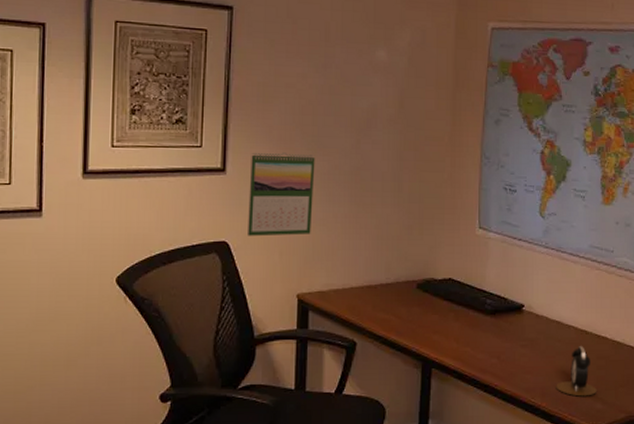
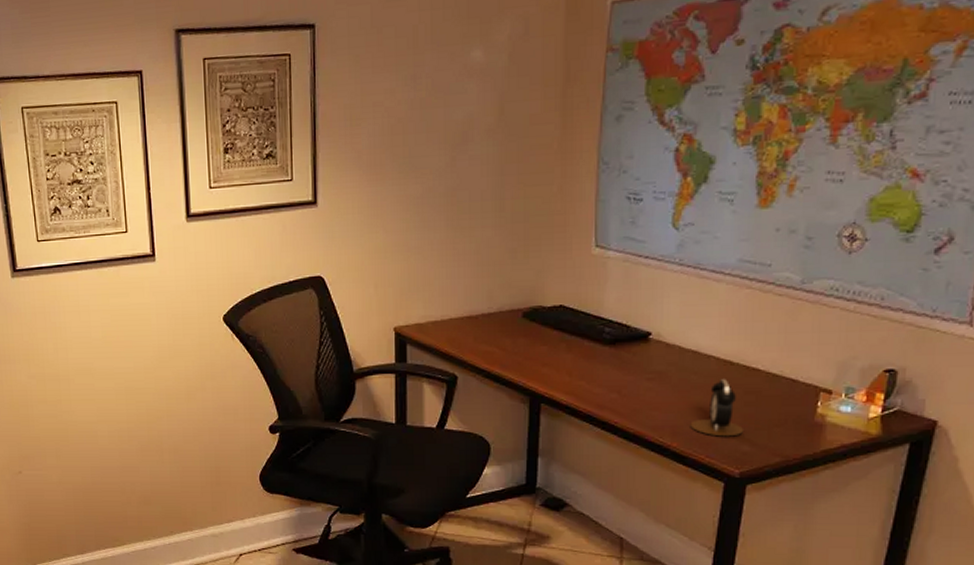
calendar: present [248,153,315,237] -> none [341,178,408,270]

